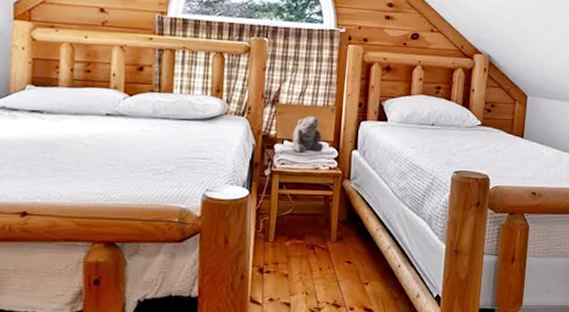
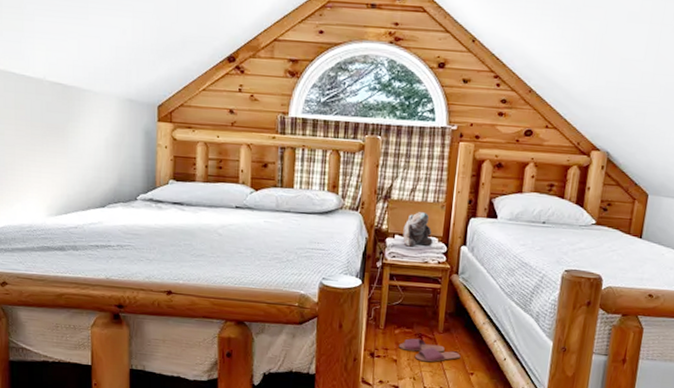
slippers: none [289,249,355,275] -> present [398,338,461,363]

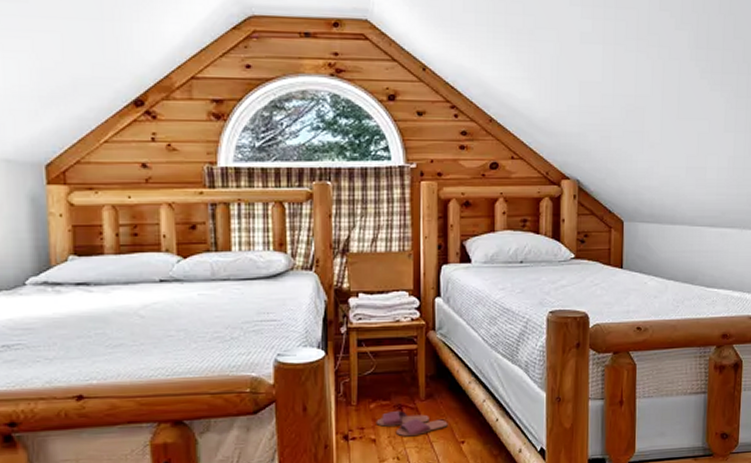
stuffed animal: present [402,211,433,247] -> none [367,263,403,305]

